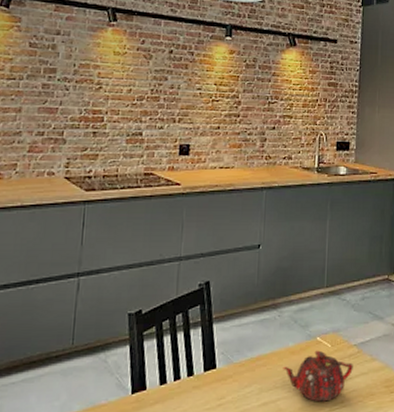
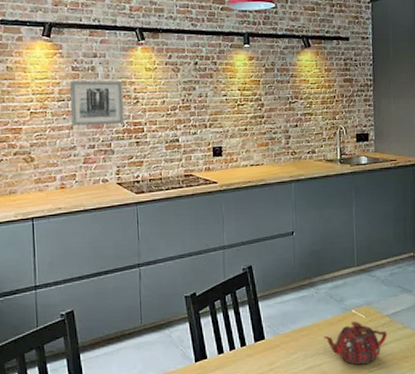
wall art: none [21,58,86,111] -> present [70,80,125,126]

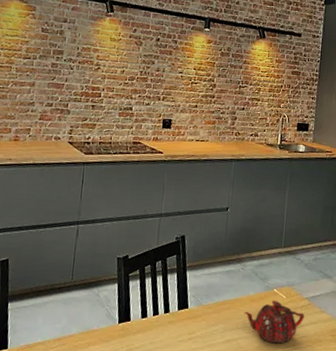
wall art: present [70,80,125,126] -> none [34,41,87,88]

